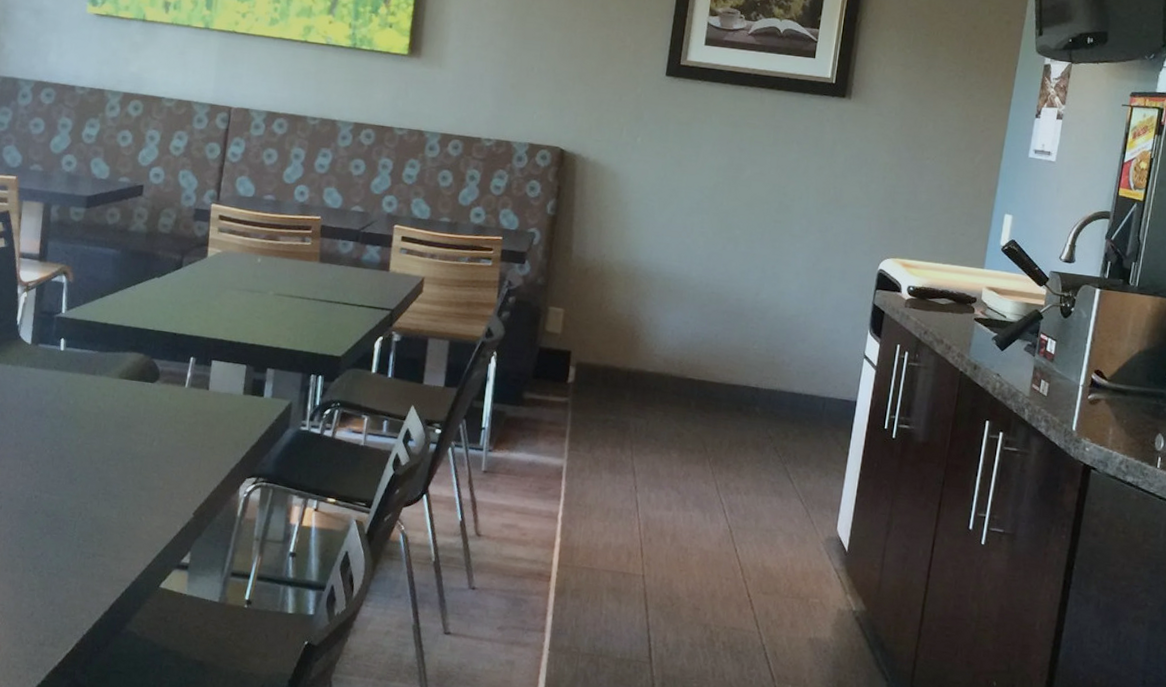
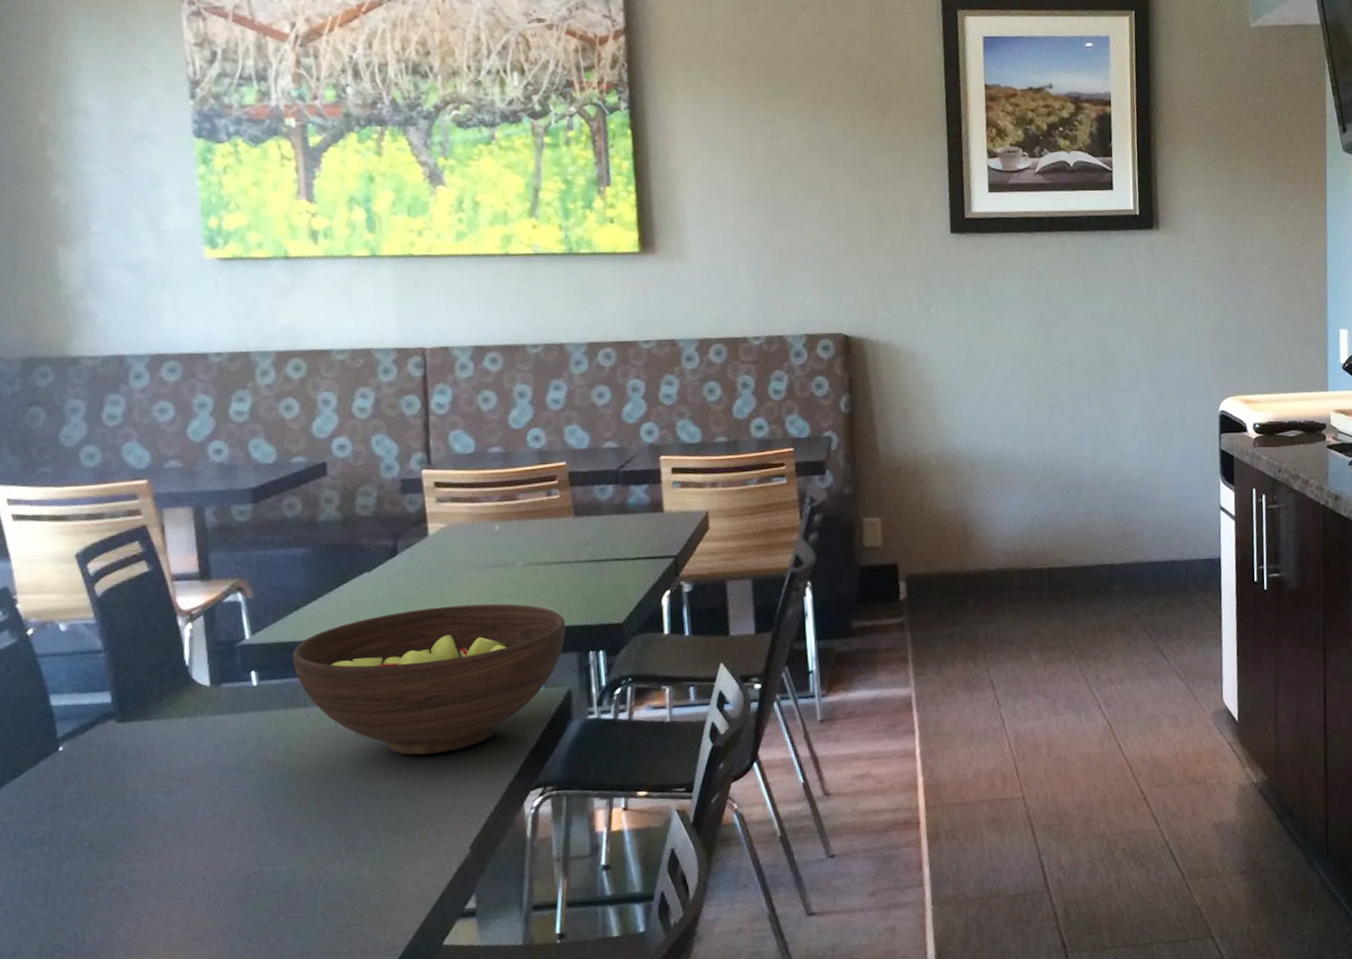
fruit bowl: none [92,313,297,434] -> present [292,603,566,755]

